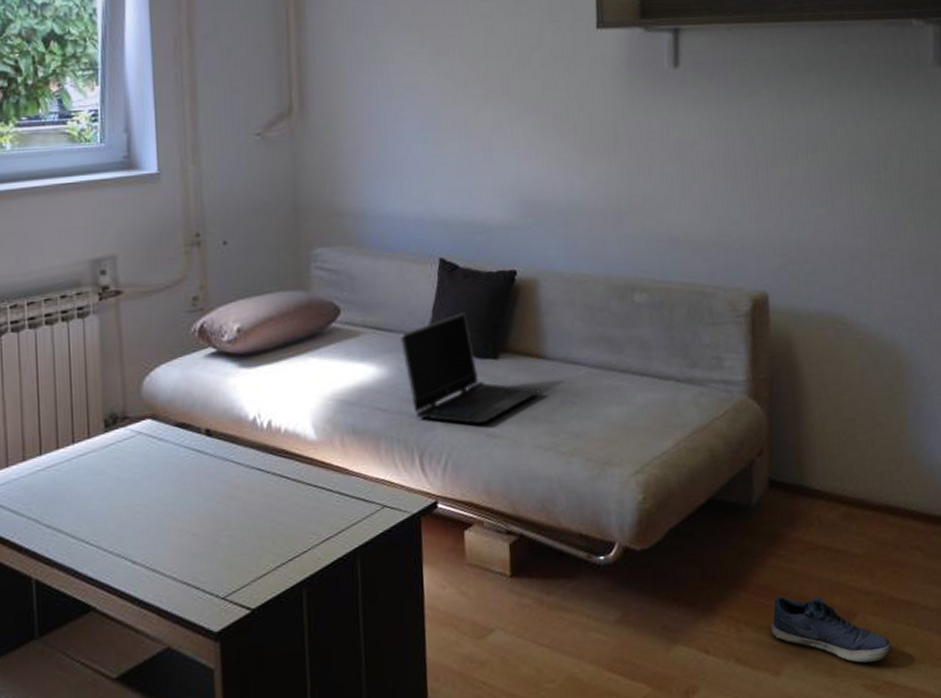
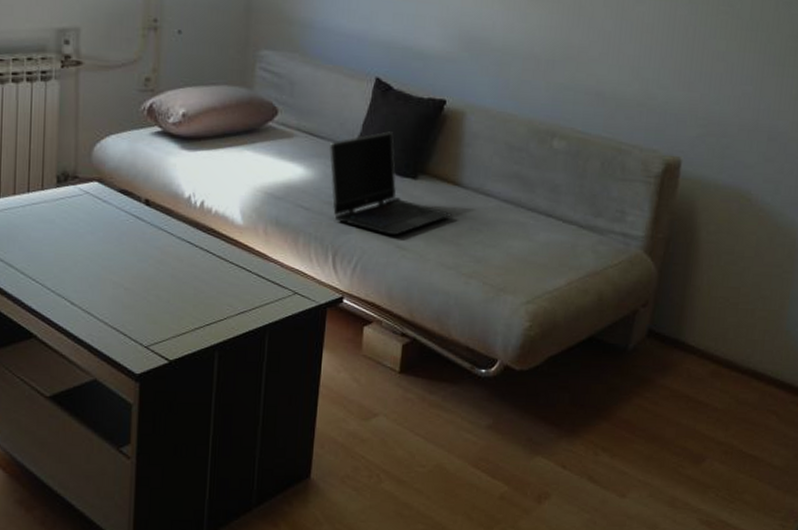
shoe: present [771,596,893,663] -> none [625,432,732,502]

